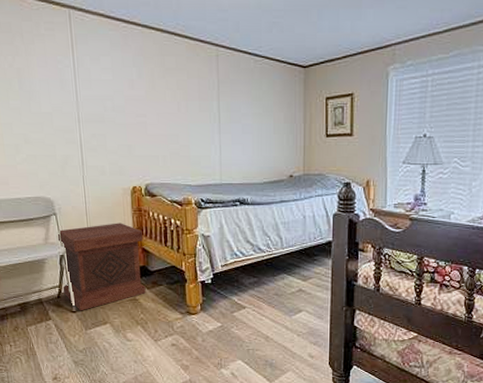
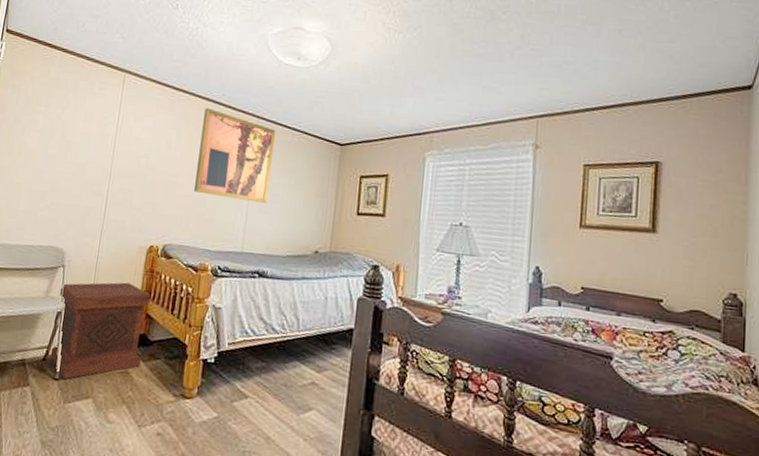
wall art: none [161,40,238,134] -> present [194,108,276,203]

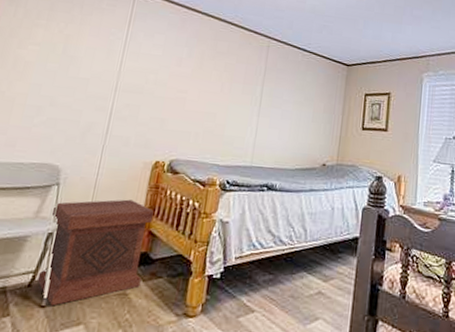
wall art: present [194,108,276,203] -> none [204,27,287,119]

